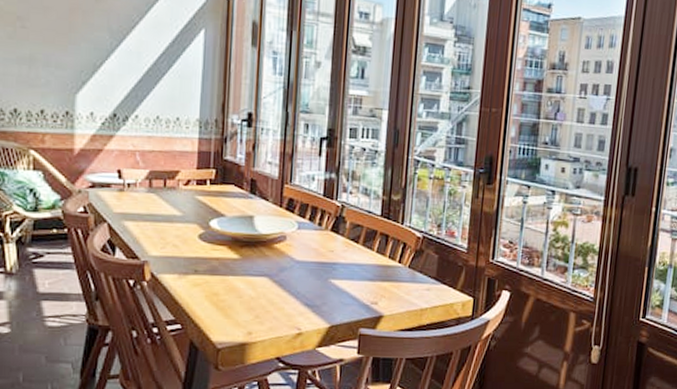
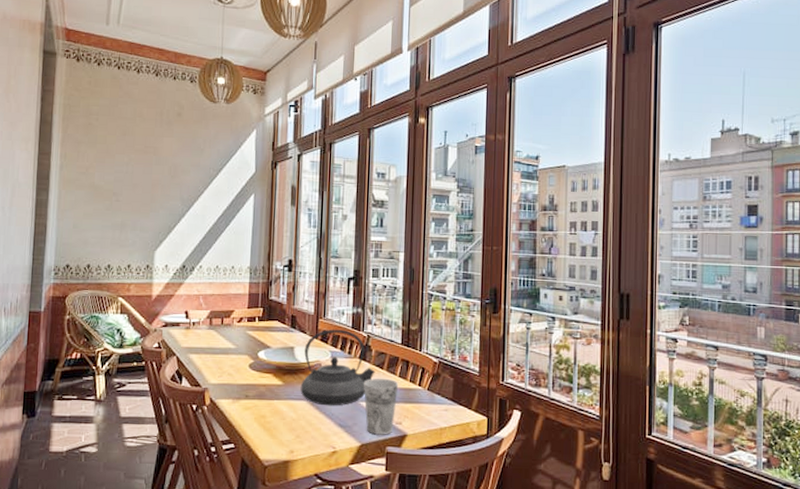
teapot: none [260,196,350,284] -> present [300,329,375,406]
cup: none [335,253,376,316] -> present [364,378,399,435]

